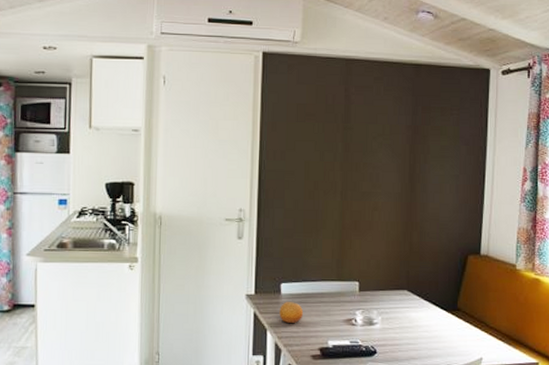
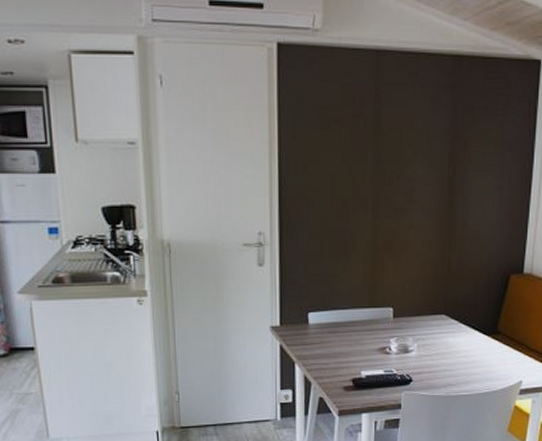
fruit: present [279,302,304,324] -> none [308,332,334,356]

